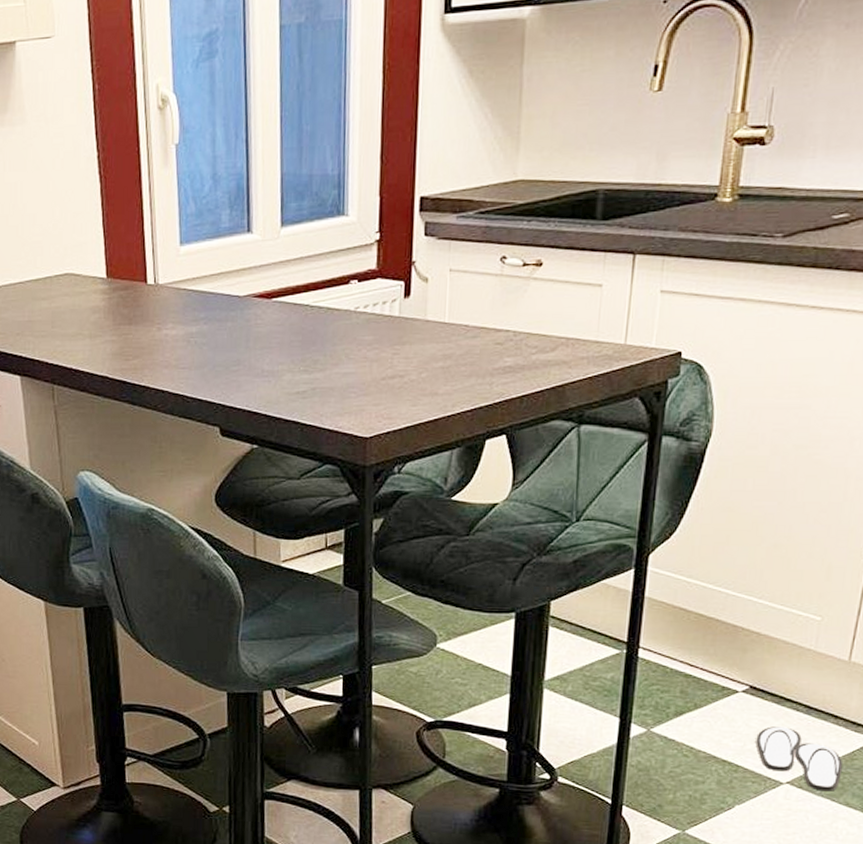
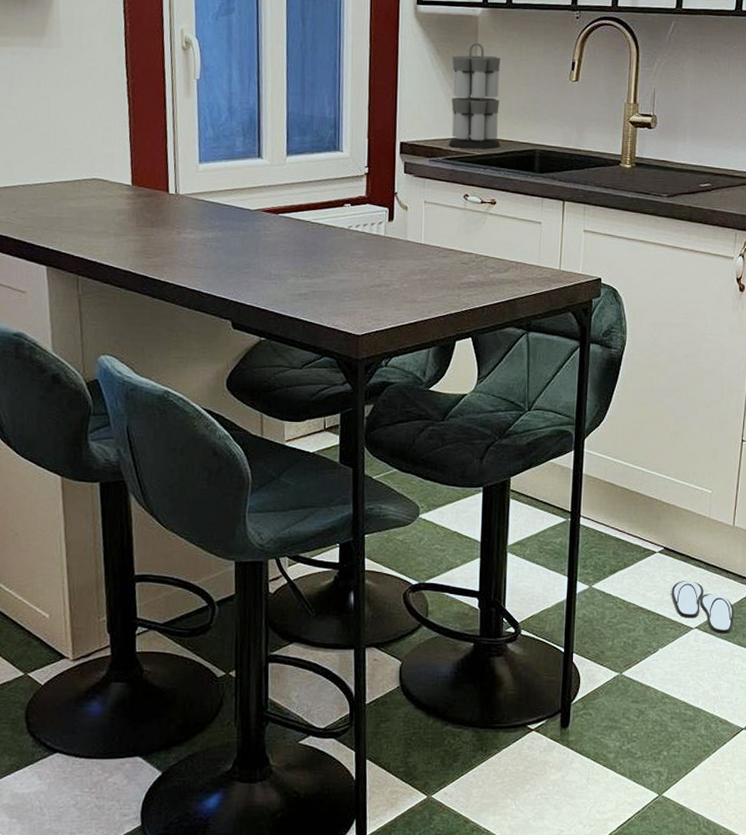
spice rack: none [483,54,555,197] -> present [449,42,501,149]

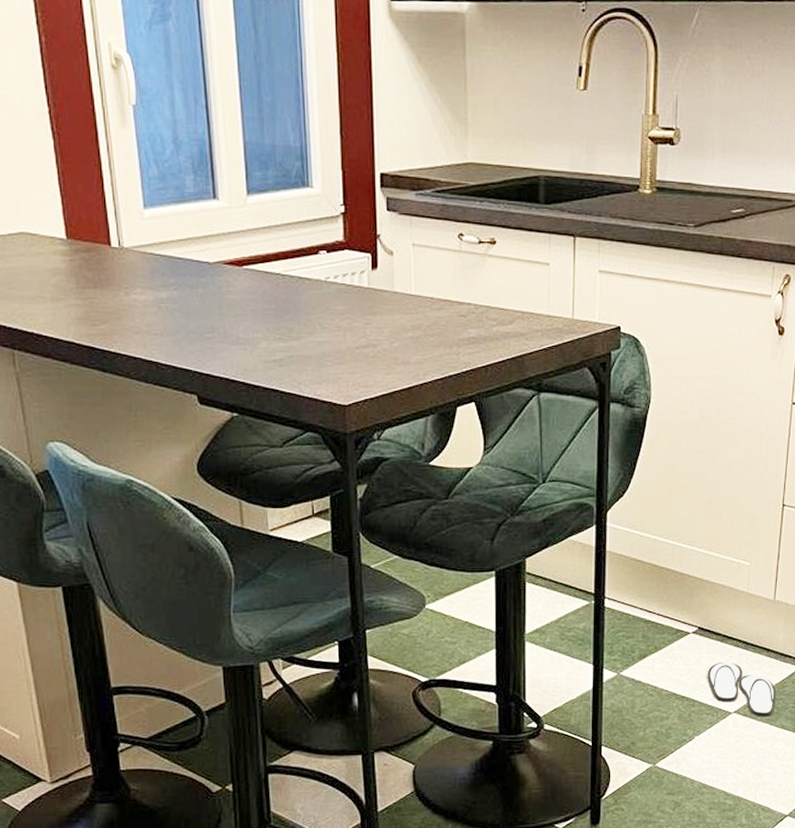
spice rack: present [449,42,501,149] -> none [436,46,498,178]

